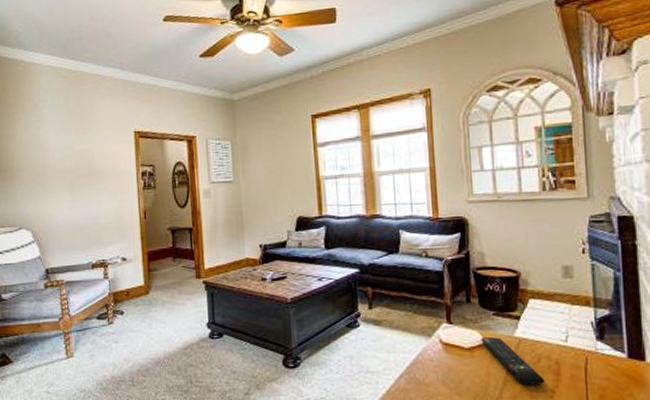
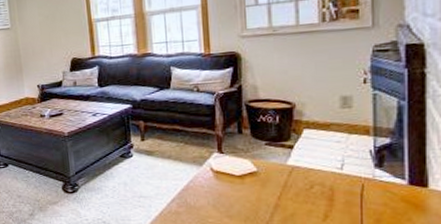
remote control: present [481,337,545,386] -> none [252,165,317,210]

